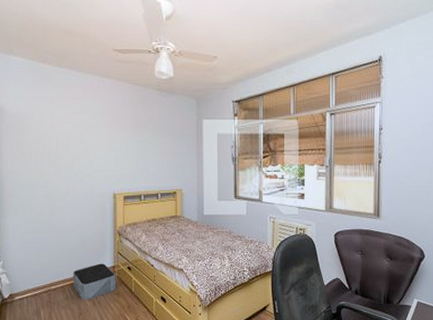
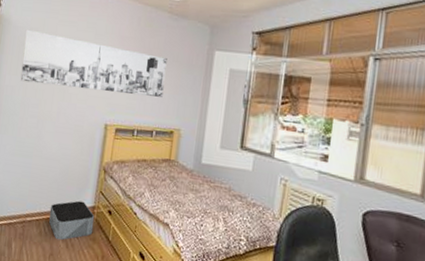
wall art: none [22,116,163,165] -> present [20,29,167,97]

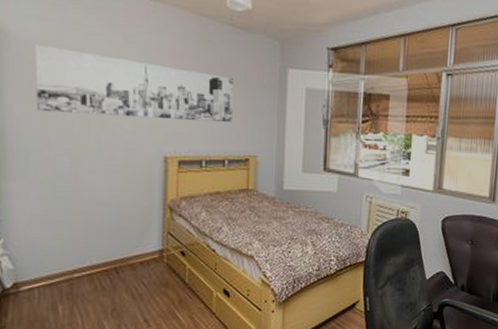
storage bin: present [48,200,95,241] -> none [104,246,165,293]

